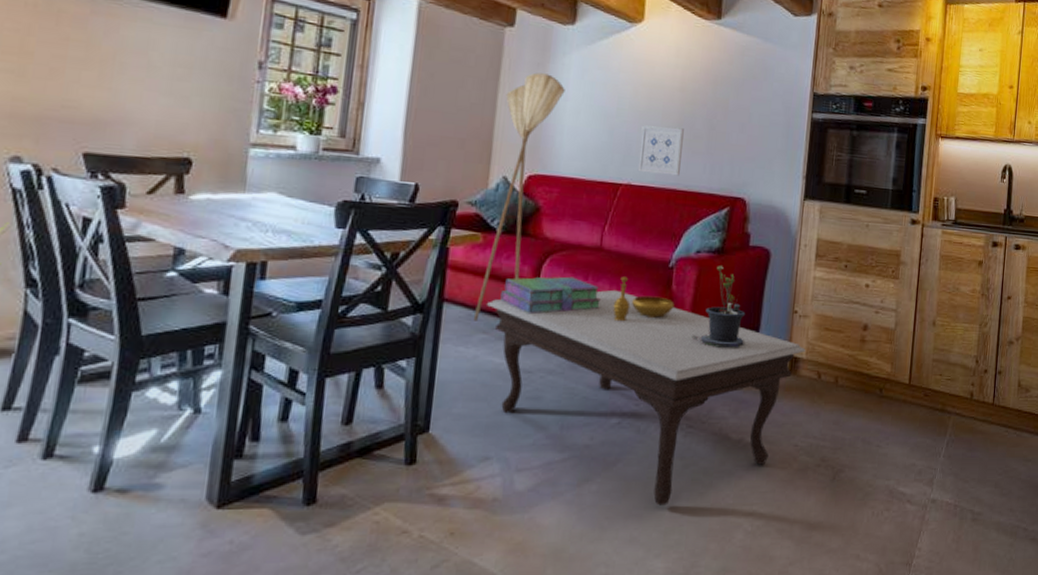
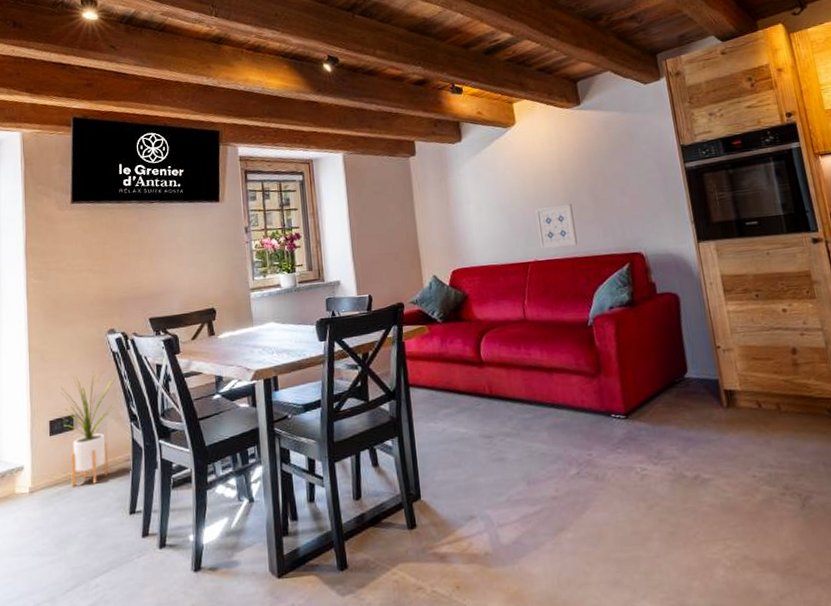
floor lamp: present [473,72,565,321] -> none [421,185,466,400]
coffee table: present [487,289,806,506] -> none [443,354,739,548]
stack of books: present [500,276,601,314] -> none [452,349,537,386]
decorative bowl: present [613,277,674,322] -> none [547,341,602,382]
potted plant: present [692,265,746,350] -> none [625,315,677,393]

